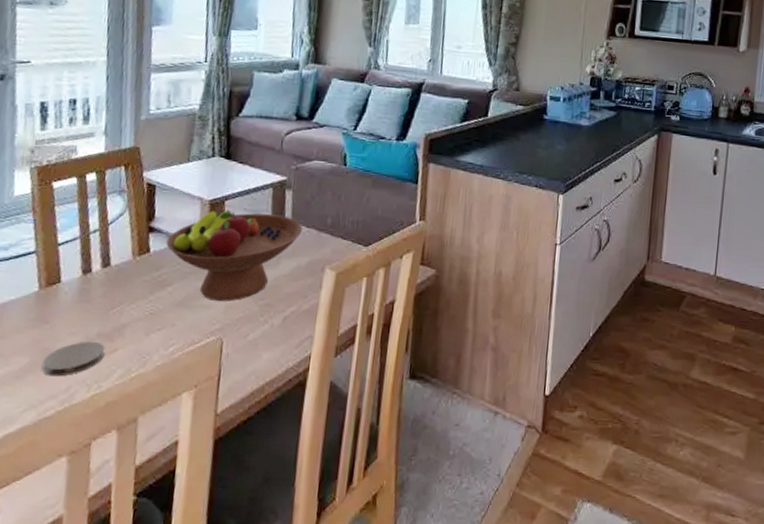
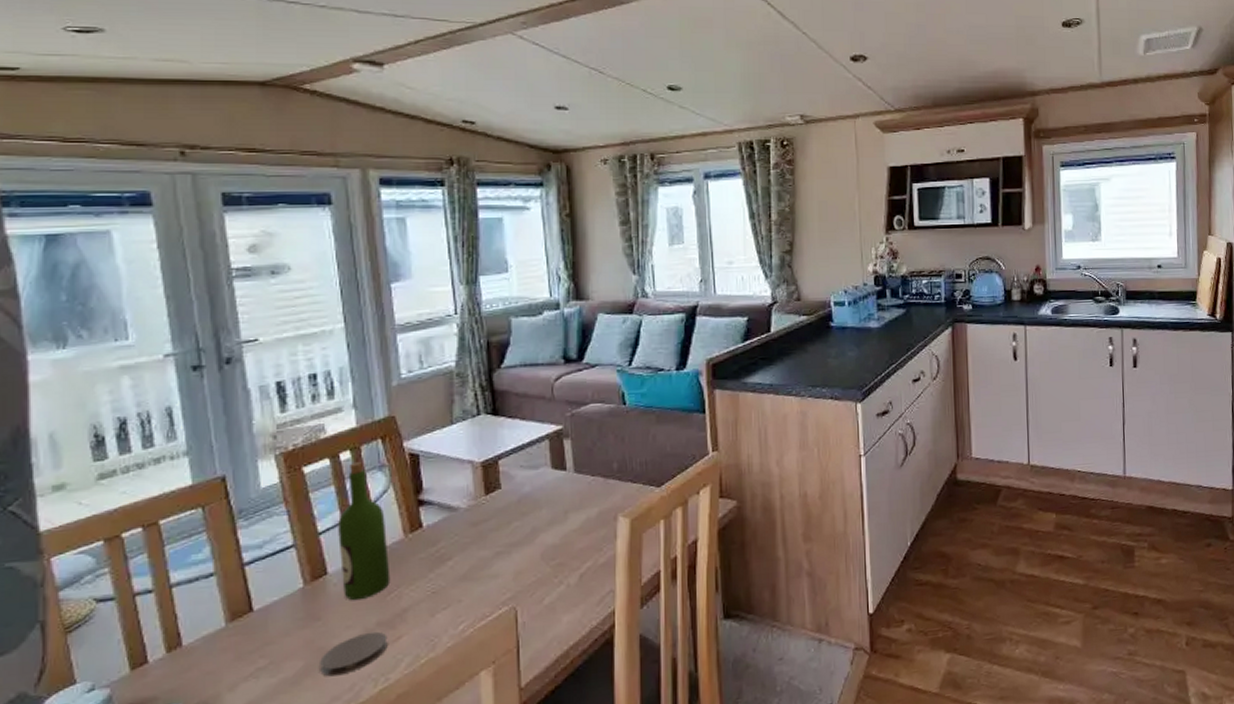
wine bottle: none [72,184,118,311] -> present [338,462,391,601]
fruit bowl: present [166,210,302,301] -> none [439,467,587,569]

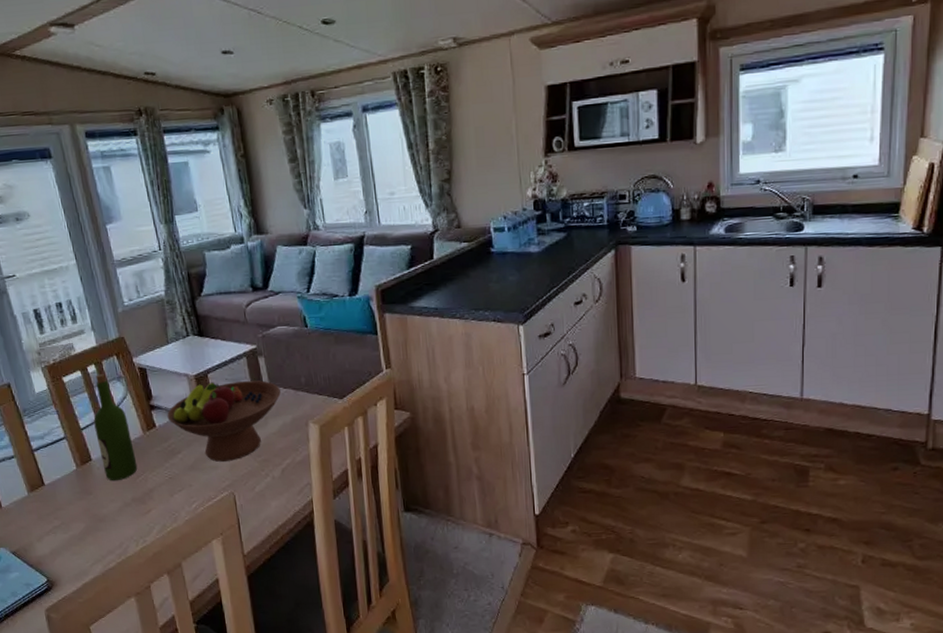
coaster: present [320,631,388,677] -> none [96,505,142,536]
fruit bowl: none [439,467,587,569] -> present [167,380,281,462]

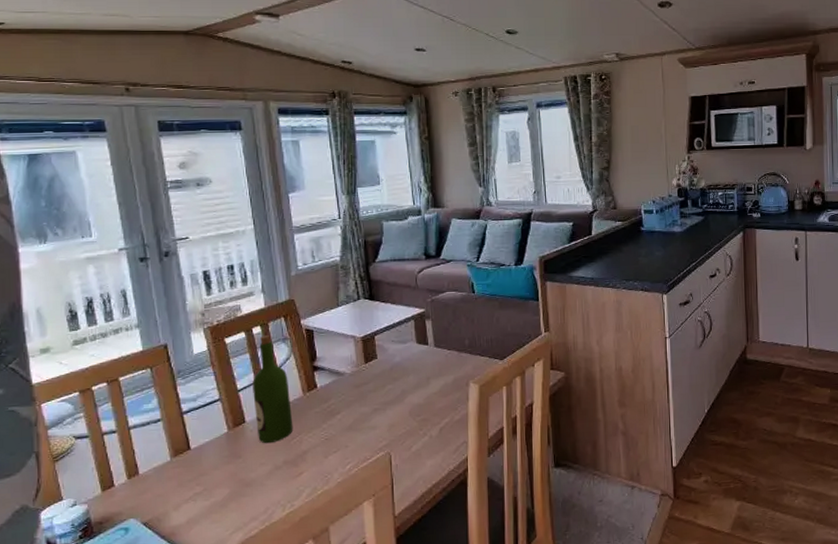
fruit bowl: present [167,380,281,462] -> none [330,342,444,422]

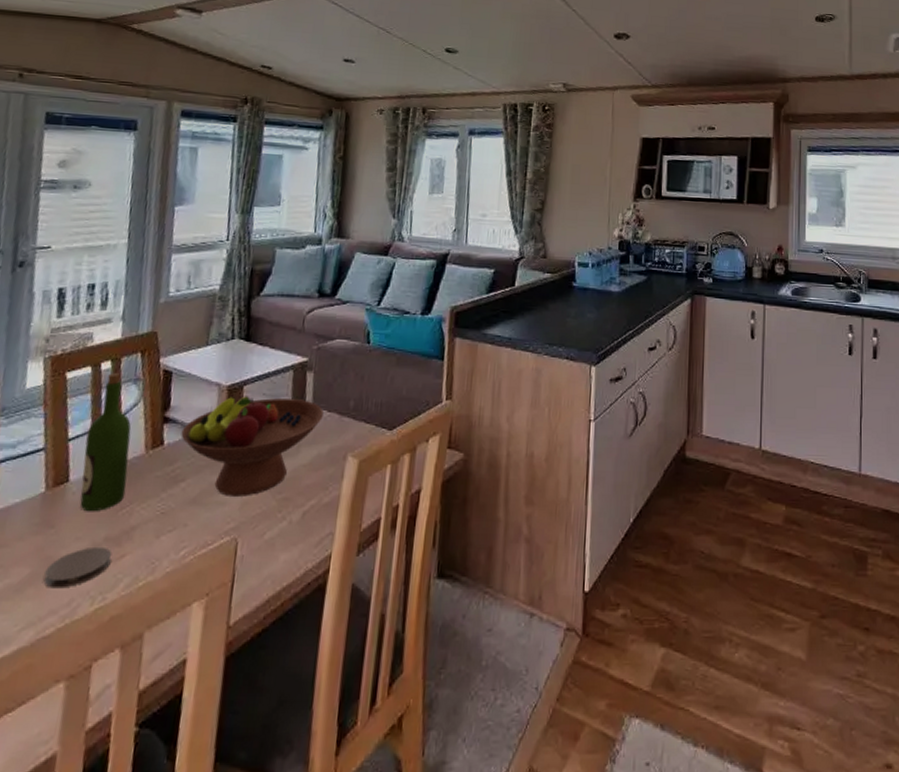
coaster: none [241,468,292,502] -> present [43,546,112,589]
fruit bowl: none [330,342,444,422] -> present [181,396,324,497]

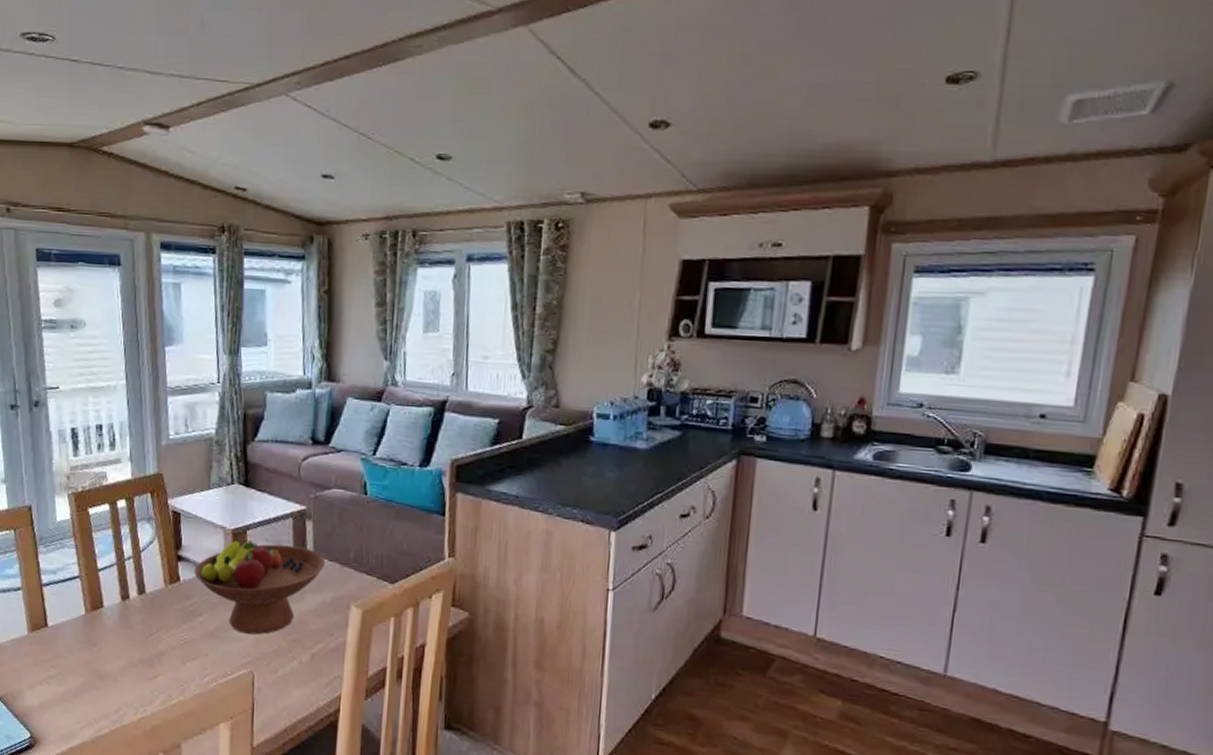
coaster: present [43,546,112,589] -> none [94,665,147,698]
wine bottle: present [79,373,132,512] -> none [113,511,152,636]

